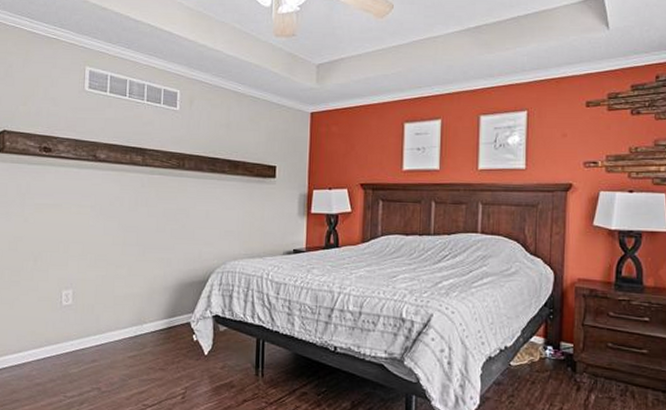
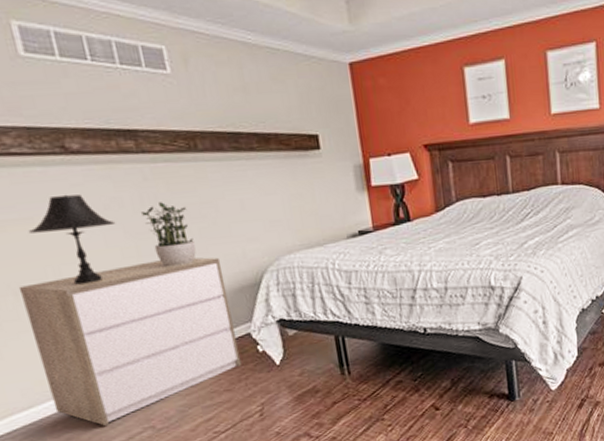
dresser: none [35,250,181,379] -> present [18,257,242,426]
table lamp: none [56,190,115,261] -> present [28,194,116,285]
potted plant: none [134,205,166,257] -> present [142,202,196,268]

